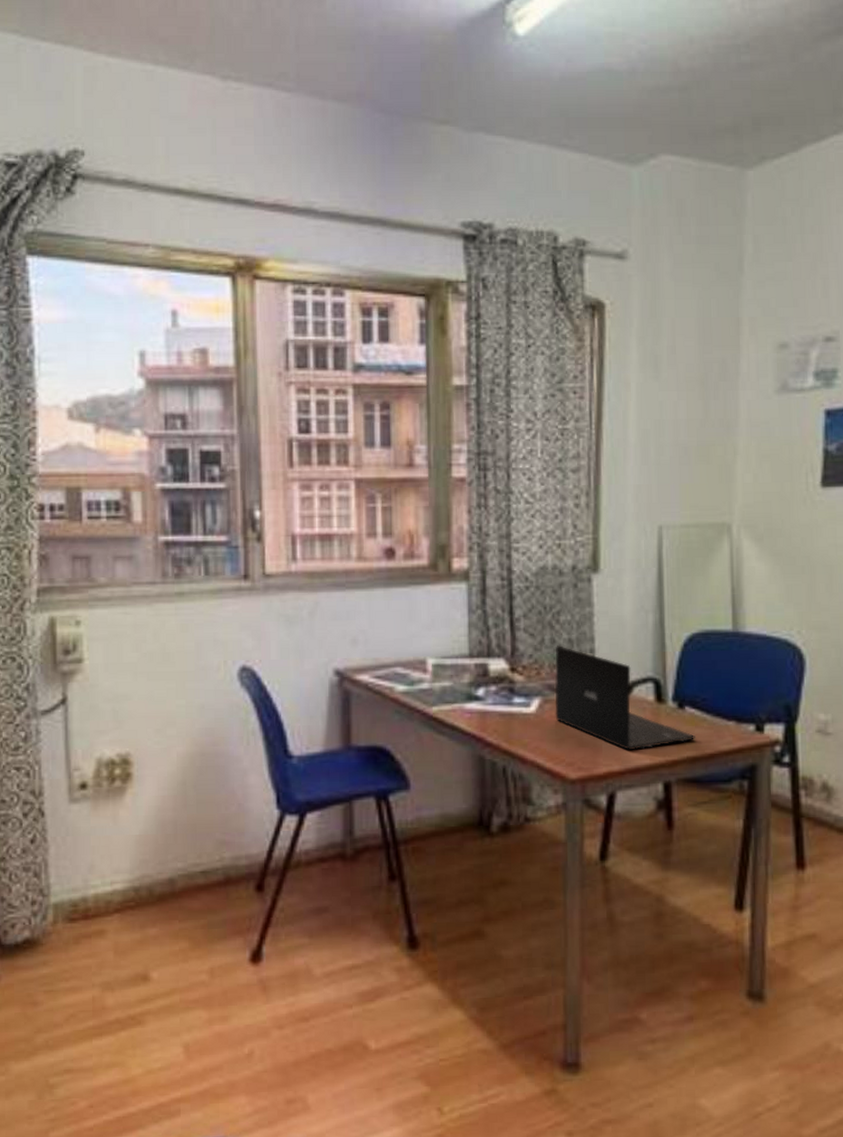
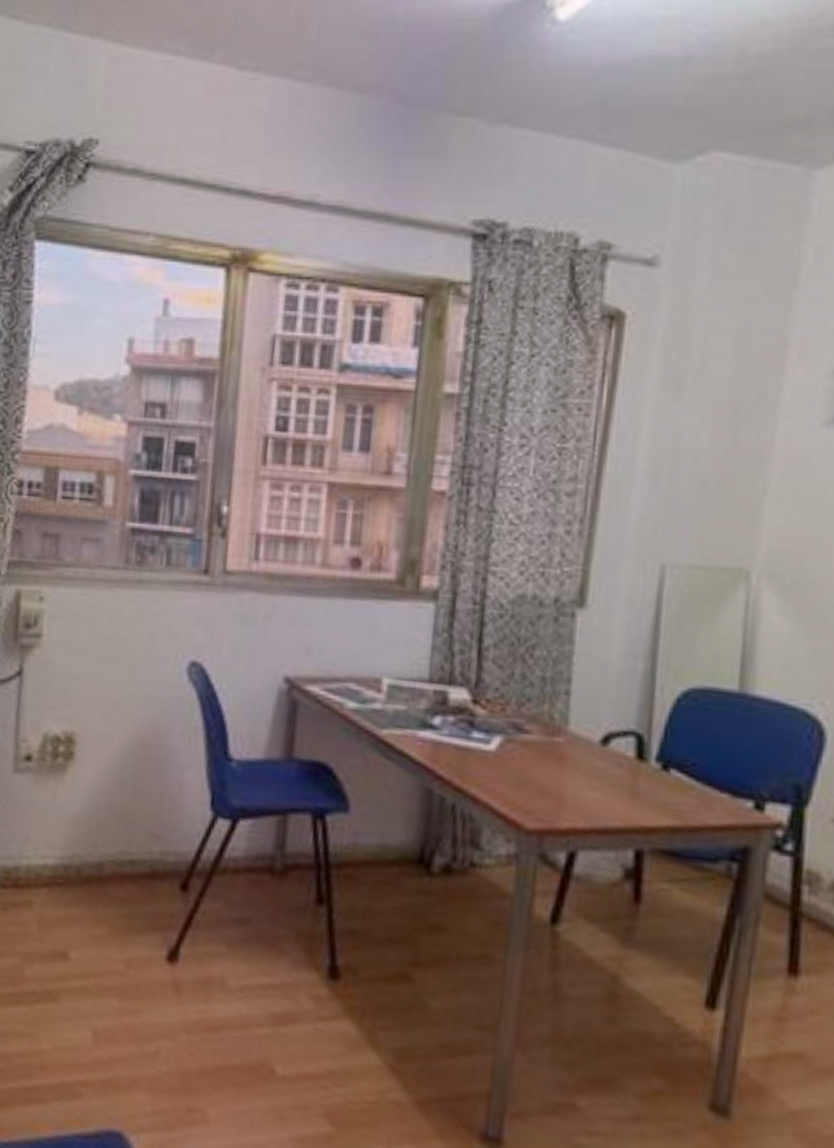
laptop: present [555,646,695,751] -> none [517,682,679,810]

